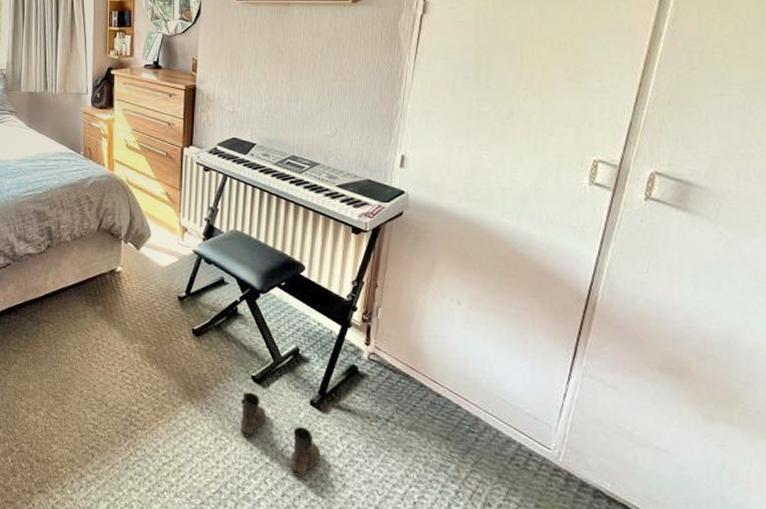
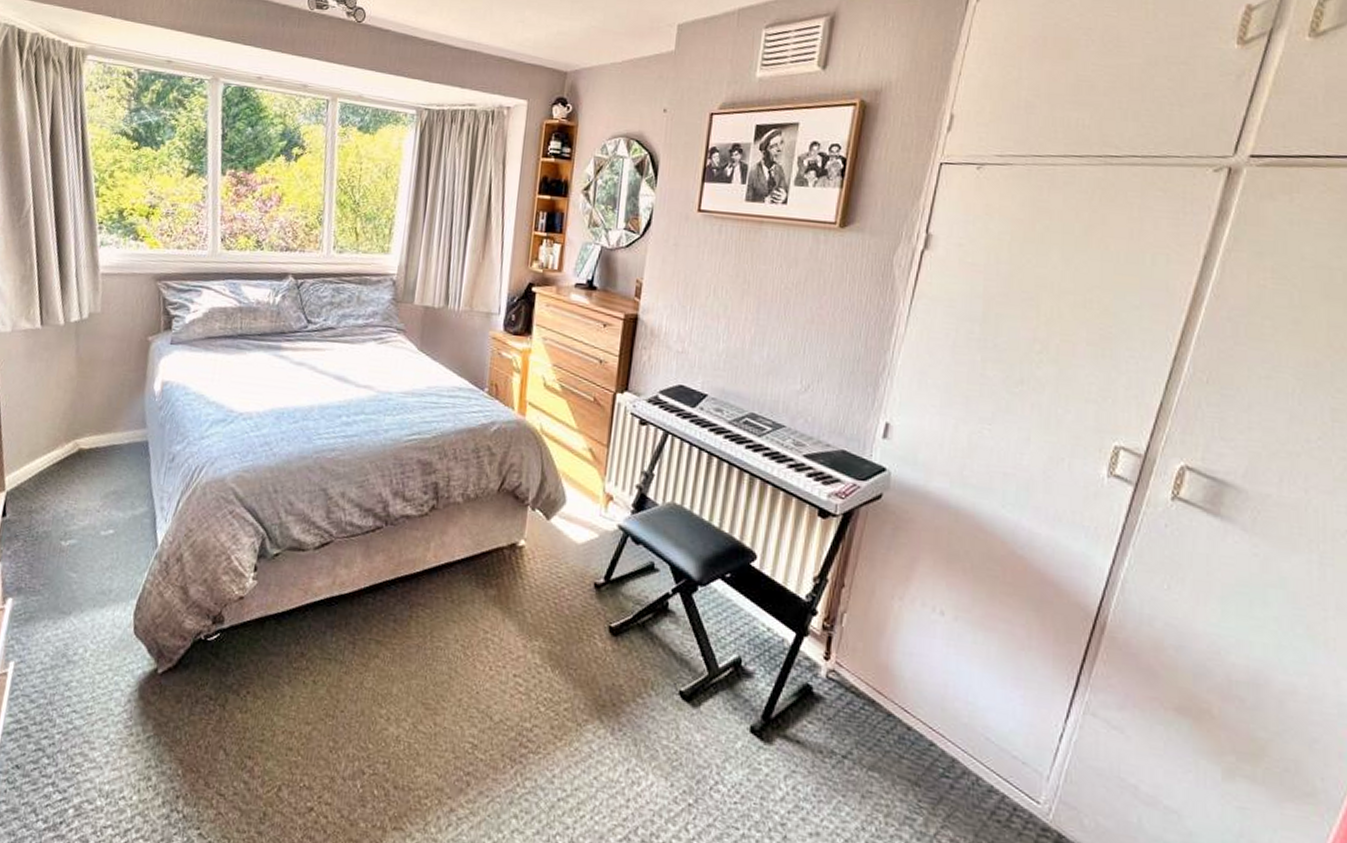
boots: present [240,392,321,477] -> none [659,711,759,825]

